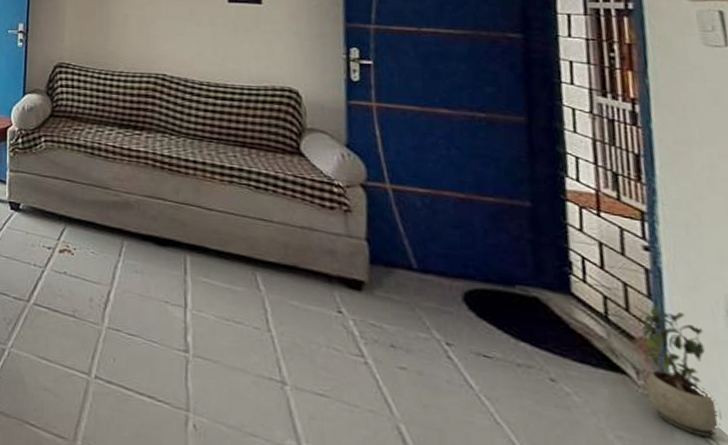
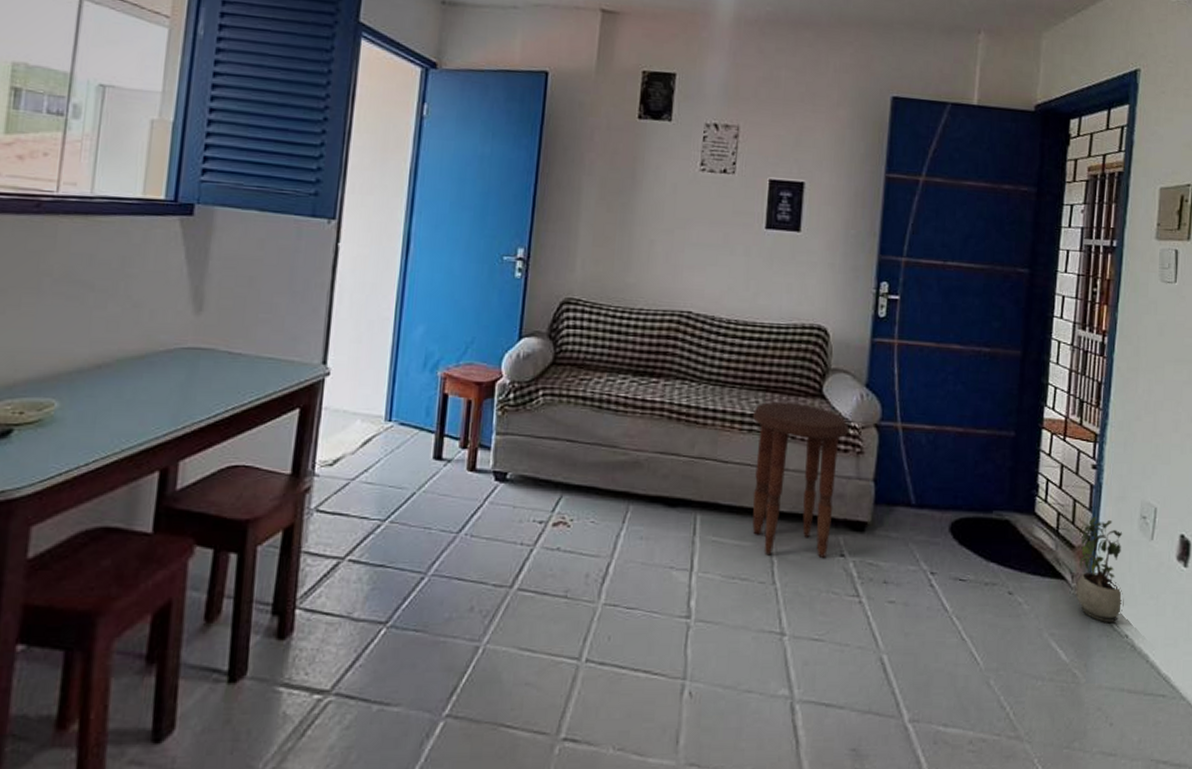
side table: none [231,156,332,312] -> present [752,401,849,557]

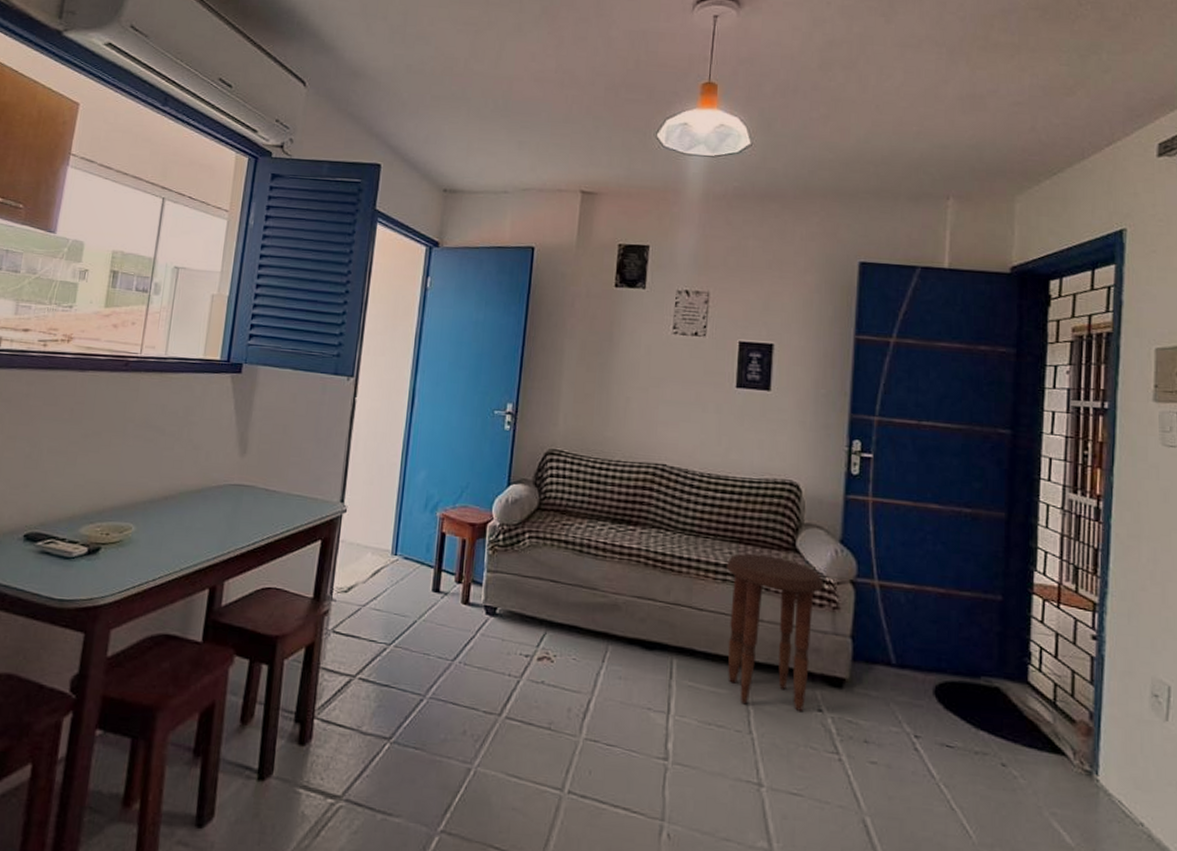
potted plant: present [1076,516,1124,622] -> none [1079,690,1137,807]

